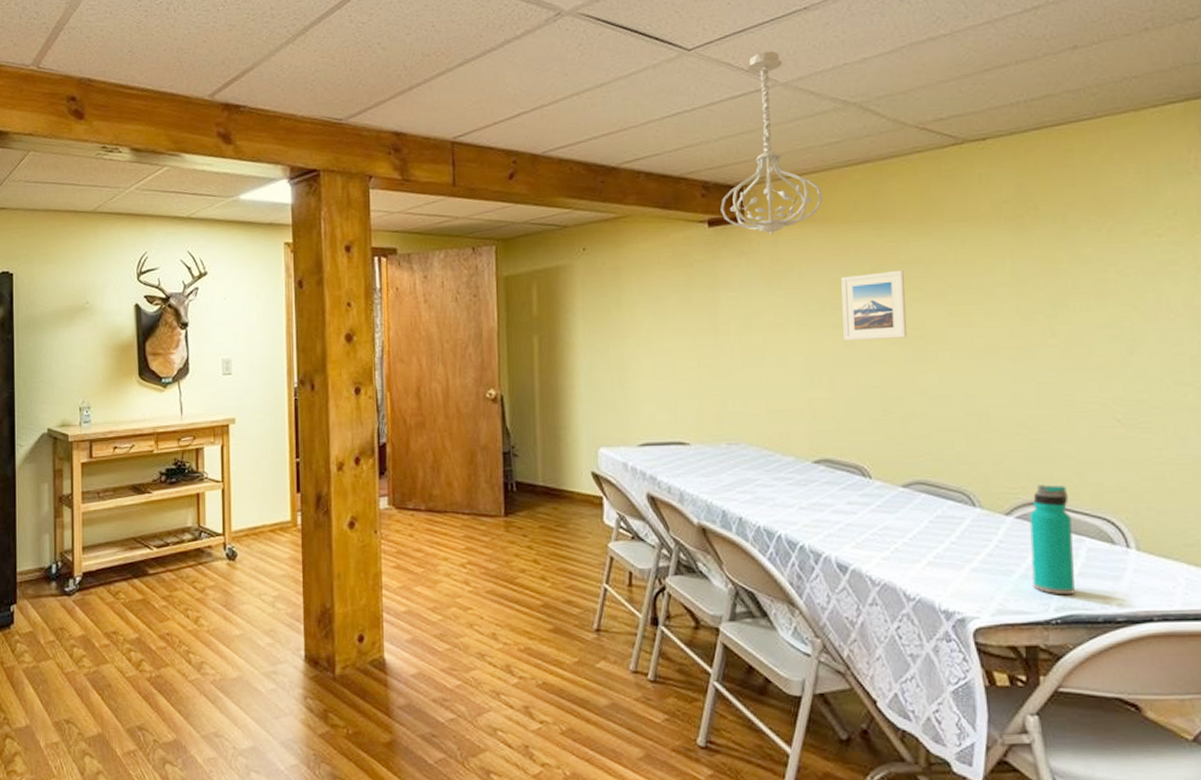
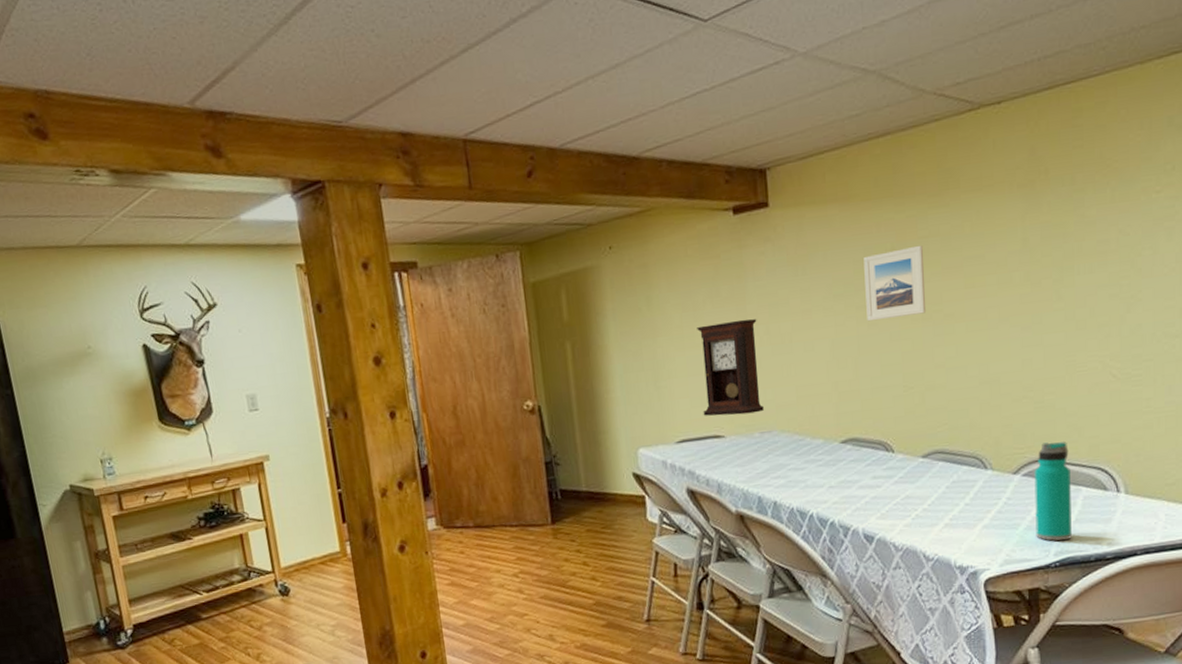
pendulum clock: none [666,328,732,423] -> present [697,319,764,416]
ceiling light fixture: present [720,51,823,235] -> none [744,17,845,219]

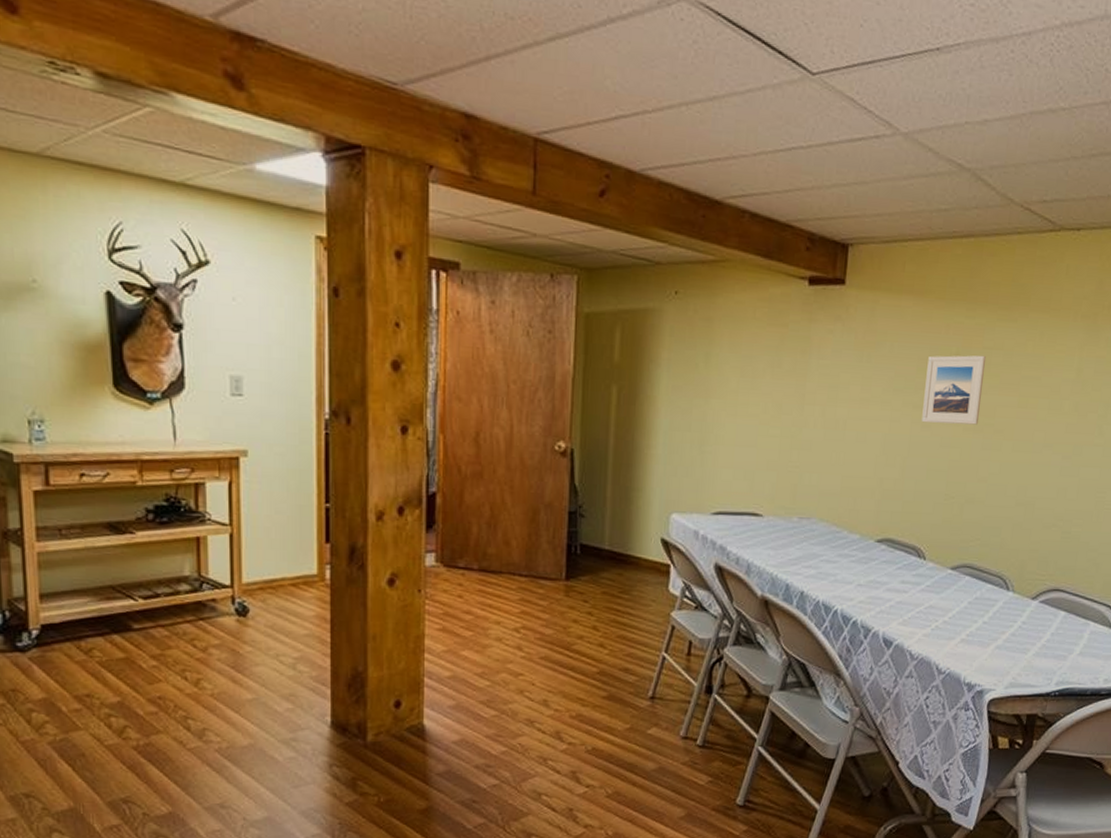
pendulum clock: present [697,319,764,416] -> none [744,395,815,497]
water bottle: present [1034,442,1072,541] -> none [1042,573,1085,671]

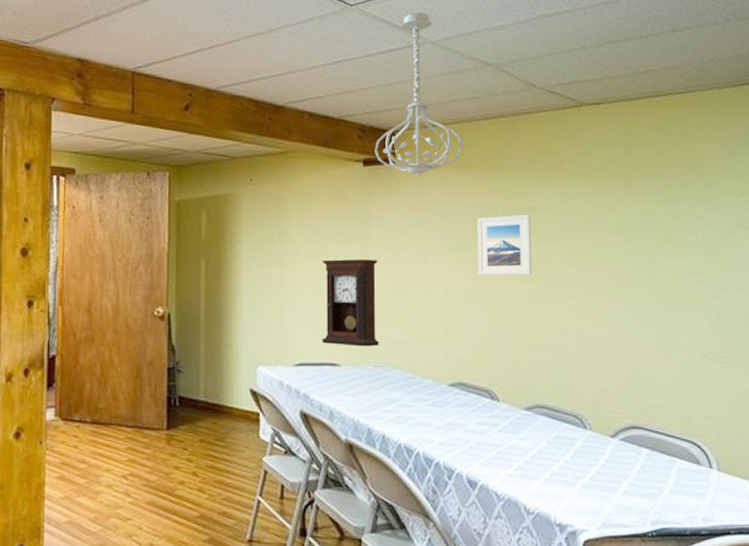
pendulum clock: none [744,395,815,497] -> present [322,259,379,347]
ceiling light fixture: none [823,92,925,302] -> present [375,12,464,176]

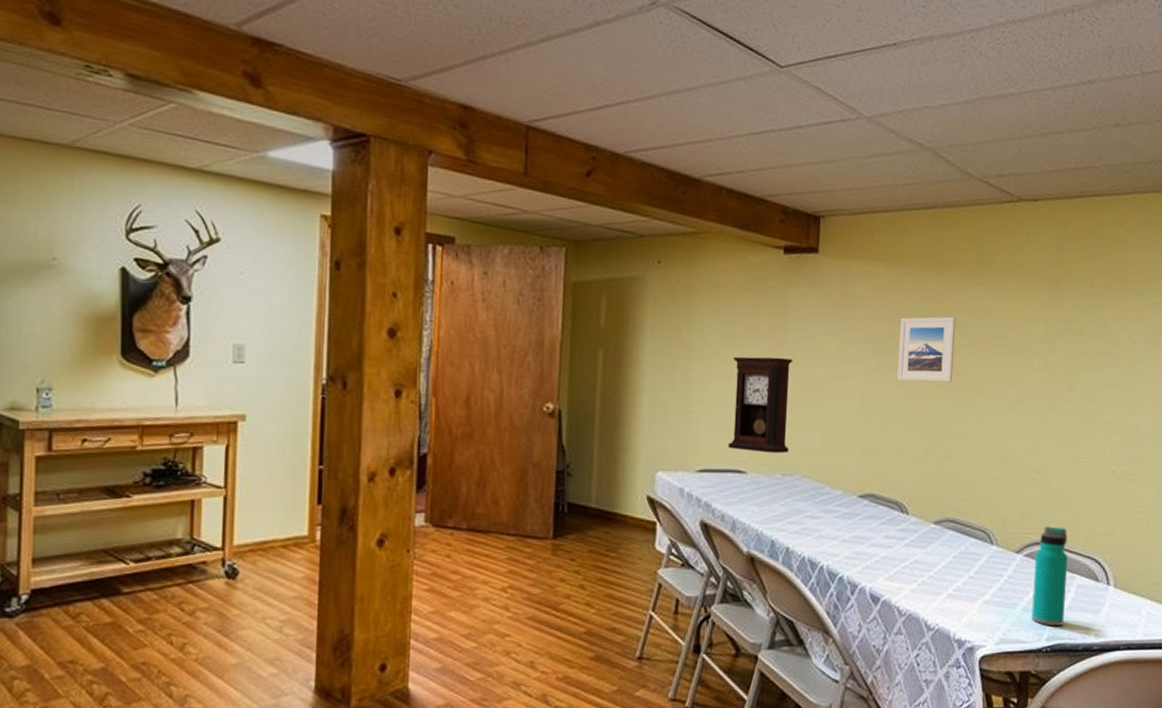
ceiling light fixture: present [375,12,464,176] -> none [797,81,893,269]
water bottle: none [631,410,667,509] -> present [1031,526,1068,625]

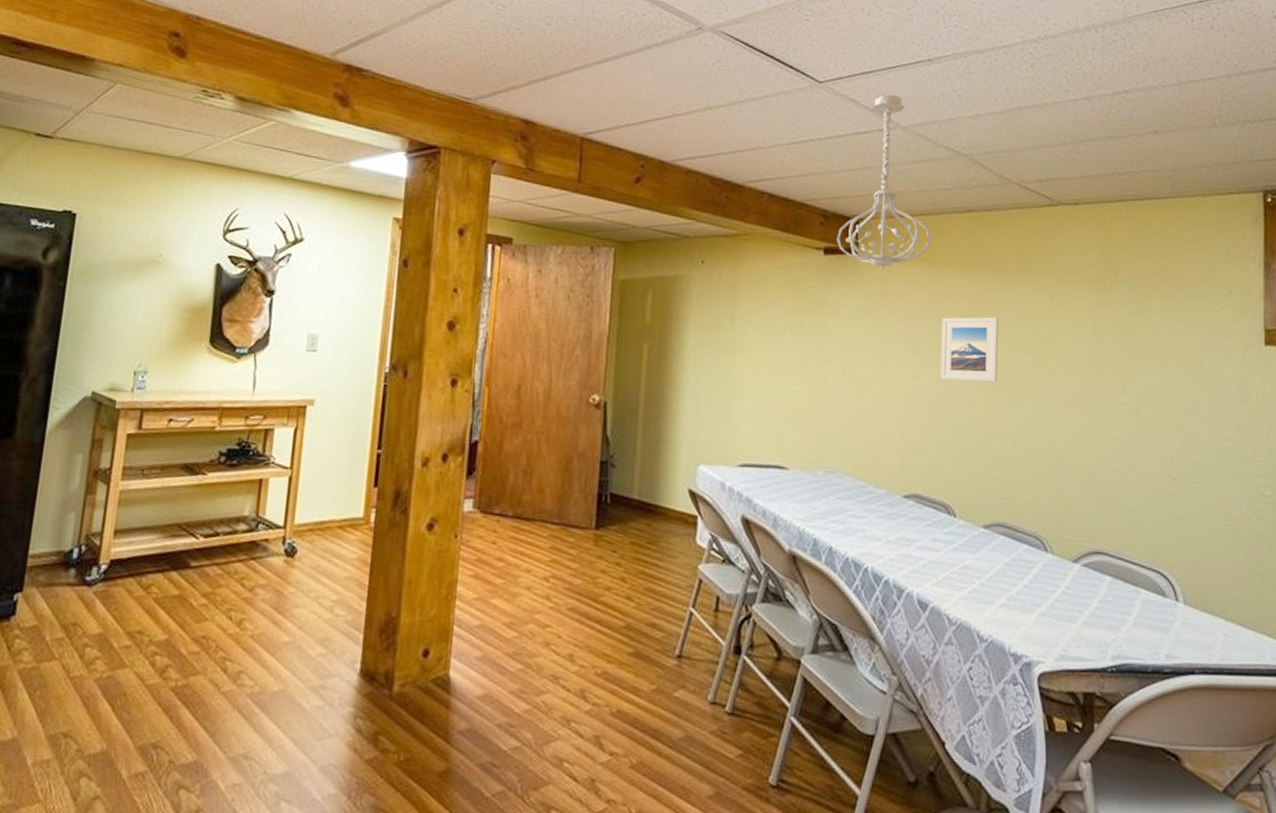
pendulum clock: present [728,356,793,453] -> none [769,353,834,450]
ceiling light fixture: none [797,81,893,269] -> present [837,94,932,269]
water bottle: present [1031,526,1068,625] -> none [1093,535,1130,643]

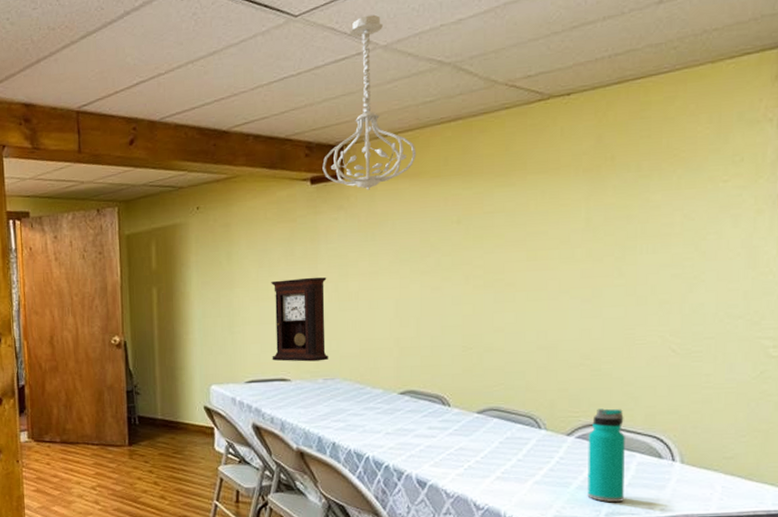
pendulum clock: none [769,353,834,450] -> present [271,277,328,362]
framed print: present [940,316,999,383] -> none [430,219,489,286]
water bottle: none [1093,535,1130,643] -> present [587,408,625,502]

